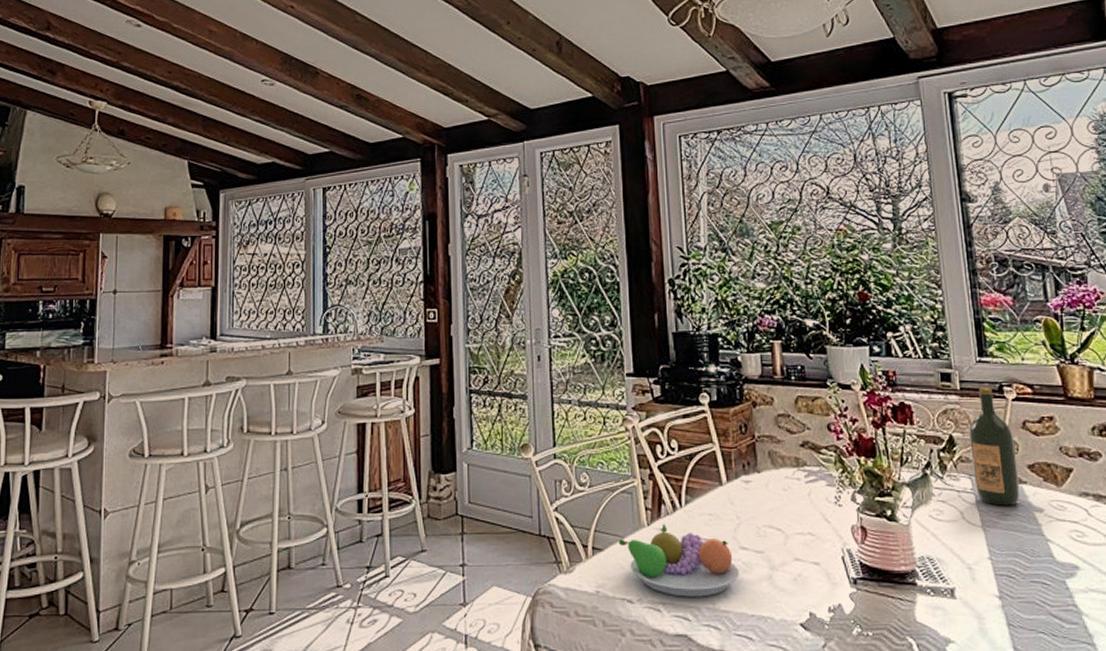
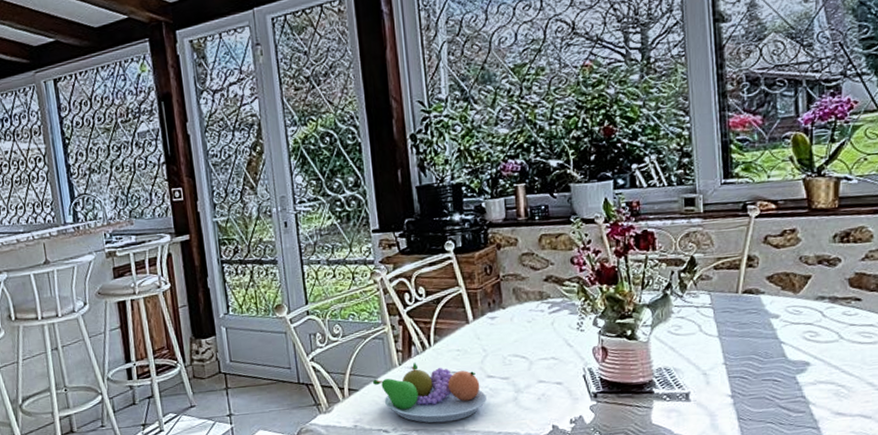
wine bottle: present [969,387,1020,506] -> none [711,207,758,316]

